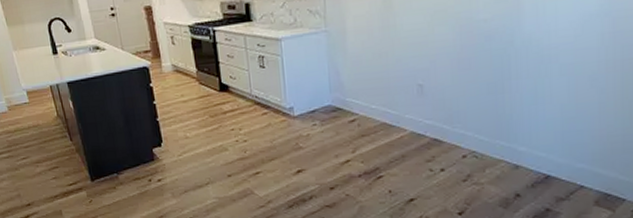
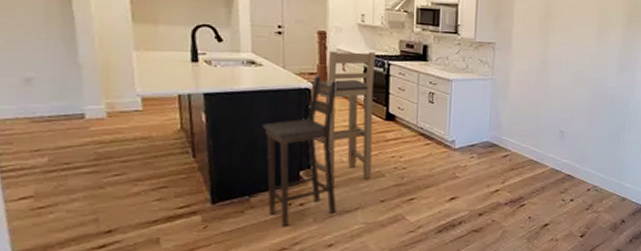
bar stool: none [115,53,190,202] -> present [262,76,338,228]
bar stool: none [143,19,216,164] -> present [303,51,375,188]

